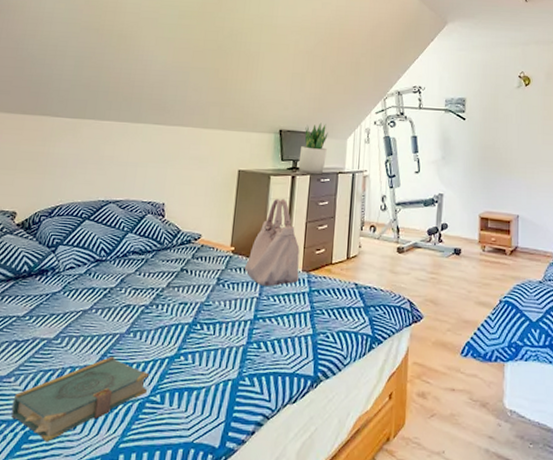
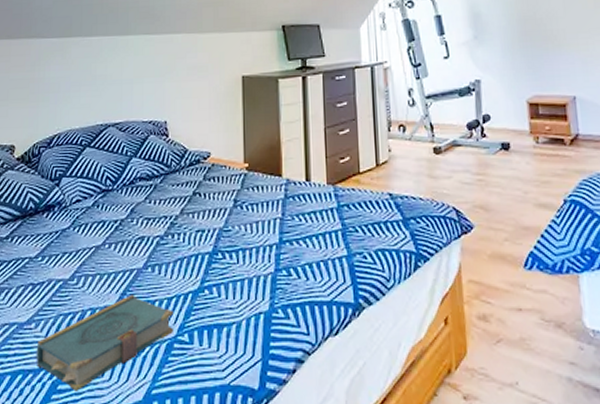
handbag: present [244,198,300,287] -> none [262,103,324,205]
planter: present [298,122,328,175] -> none [307,12,339,73]

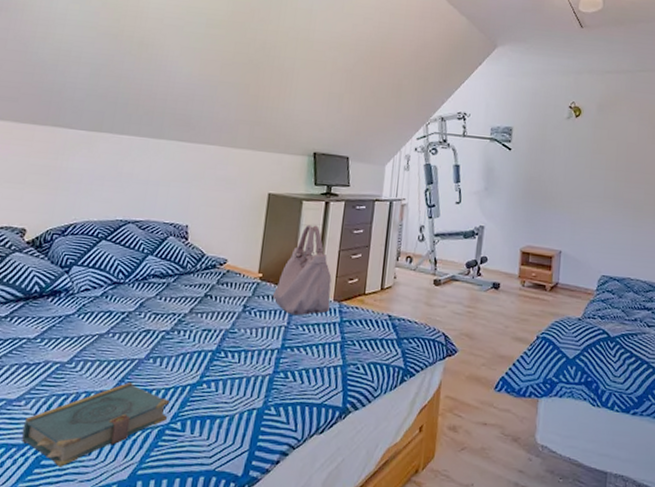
handbag: none [262,103,324,205] -> present [272,224,332,316]

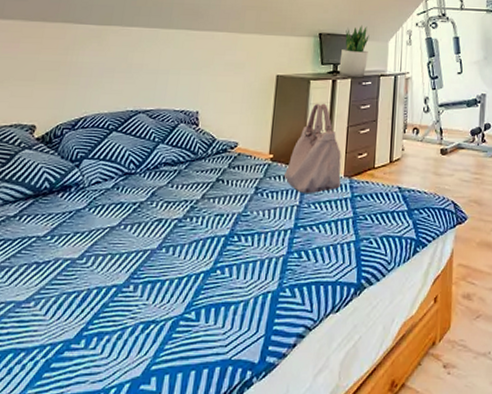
book: present [21,381,169,467] -> none [30,273,183,369]
planter: none [332,146,366,202] -> present [339,25,369,78]

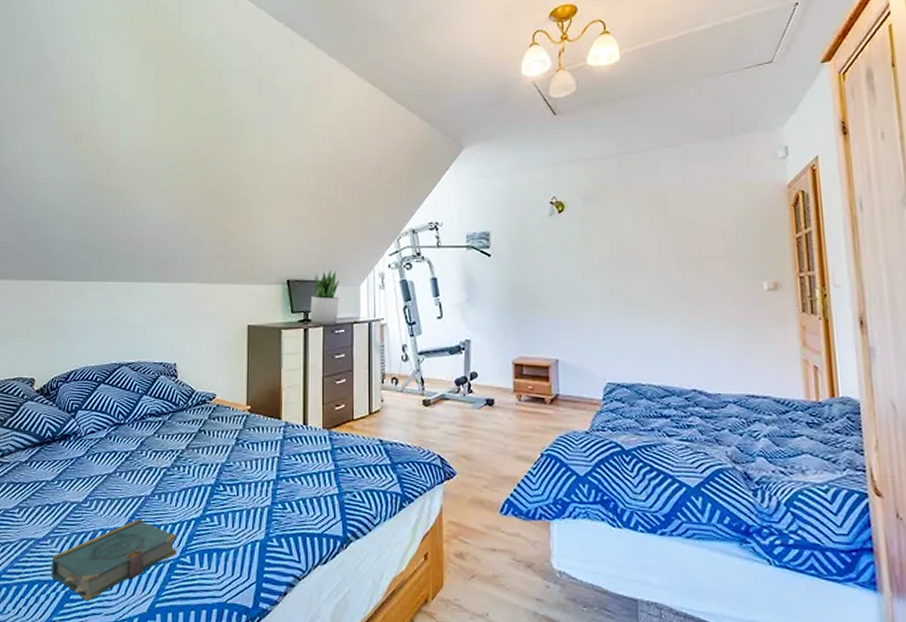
book: none [30,273,183,369] -> present [51,518,177,601]
handbag: present [283,103,342,194] -> none [262,353,319,446]

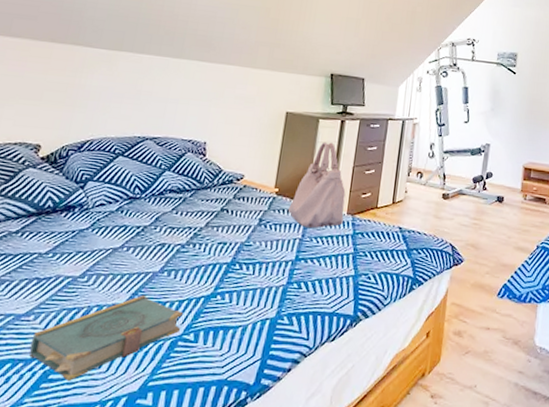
handbag: none [262,353,319,446] -> present [287,142,346,229]
planter: present [310,269,339,326] -> none [348,69,380,121]

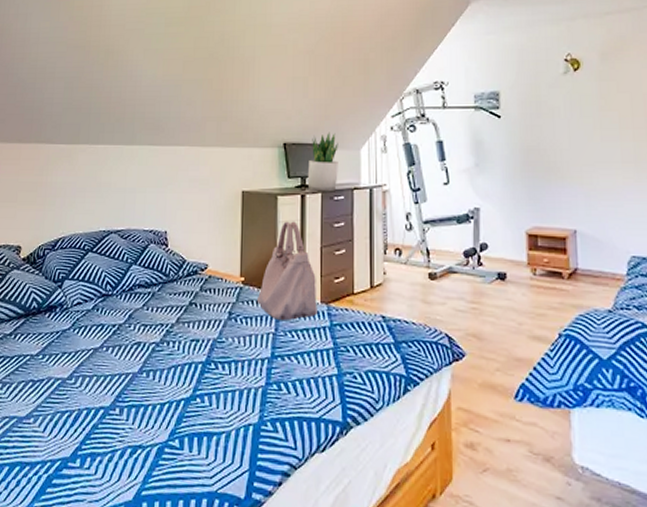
book: present [29,294,183,381] -> none [33,397,165,487]
planter: none [348,69,380,121] -> present [307,132,338,192]

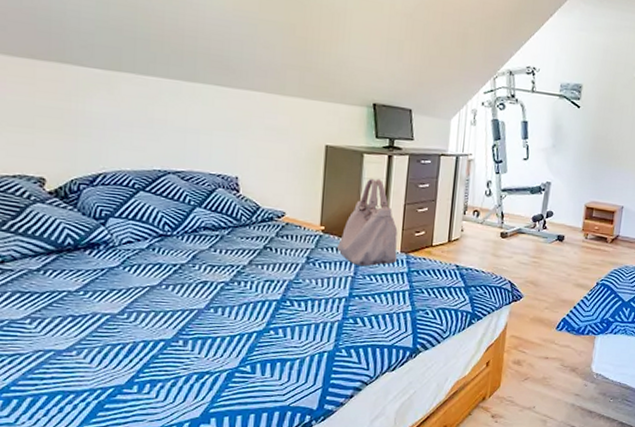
planter: present [307,132,338,192] -> none [395,99,430,156]

